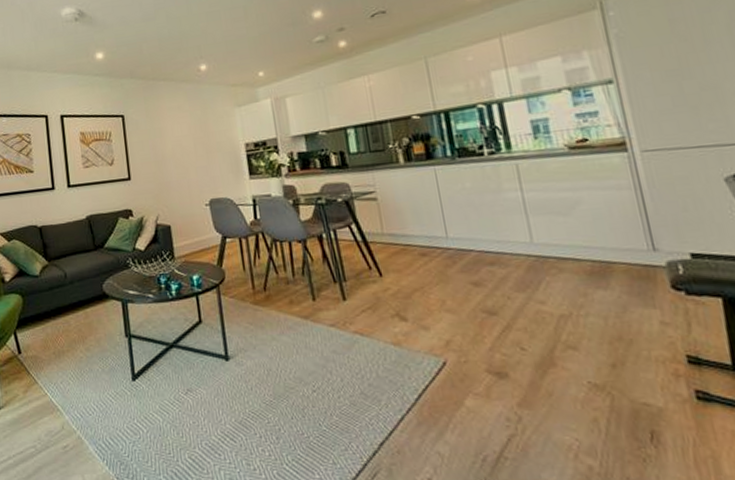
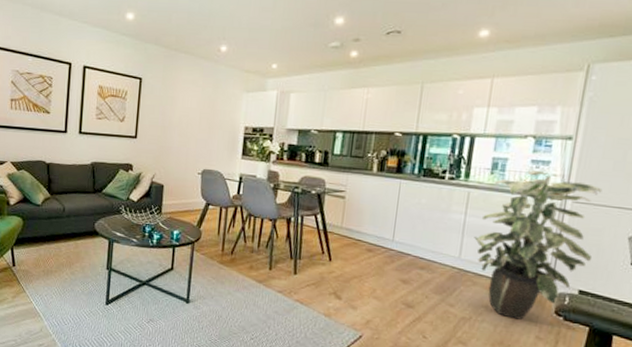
indoor plant: none [541,124,690,305] -> present [474,170,603,320]

